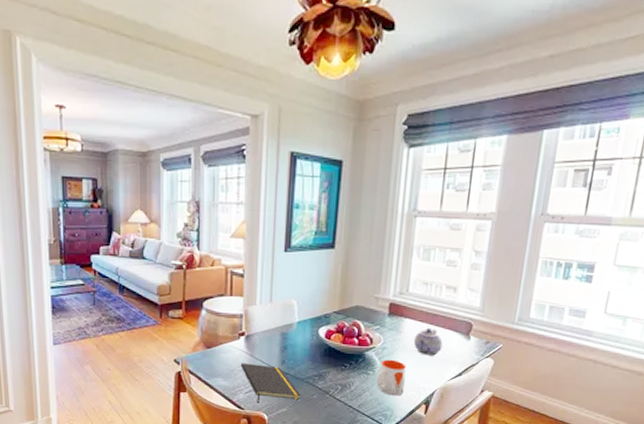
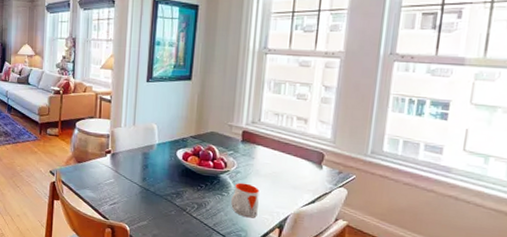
notepad: present [240,363,302,403] -> none [106,177,161,215]
teapot: present [413,327,443,356] -> none [266,155,295,182]

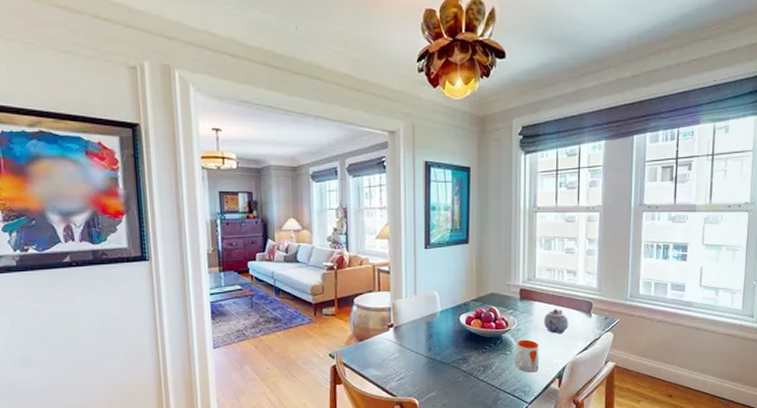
teapot: none [266,155,295,182] -> present [543,308,569,334]

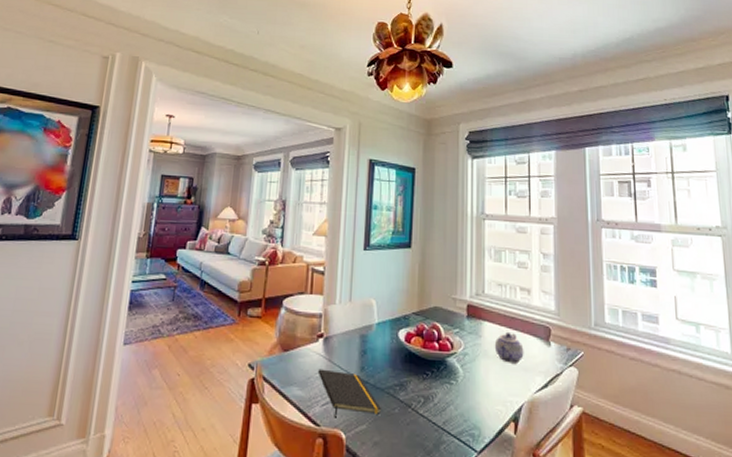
notepad: none [391,352,448,389] -> present [317,369,382,418]
mug: present [515,339,539,373] -> none [461,367,490,411]

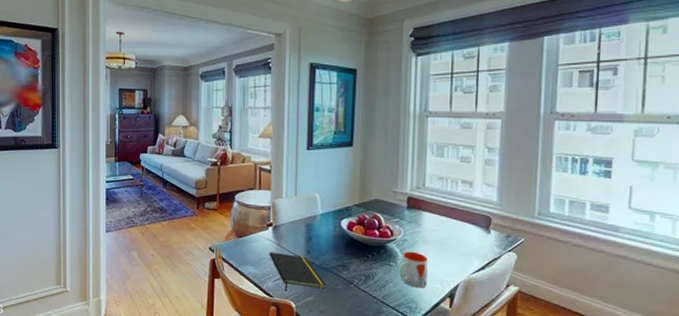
mug: none [461,367,490,411] -> present [399,251,428,288]
teapot: present [494,331,524,364] -> none [433,220,463,249]

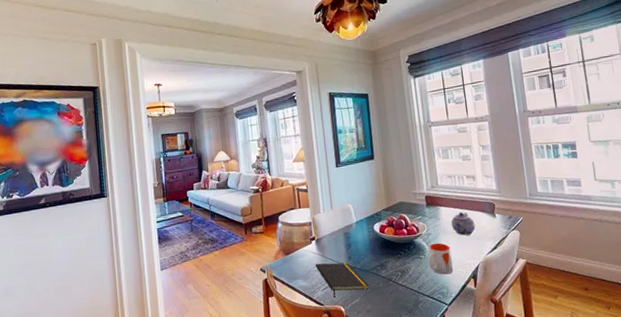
teapot: none [433,220,463,249] -> present [450,211,475,236]

